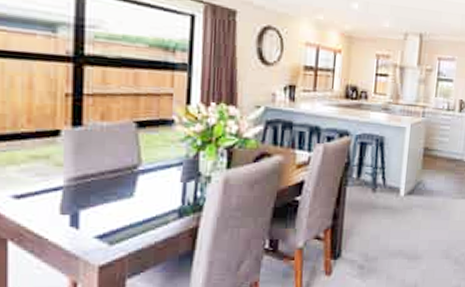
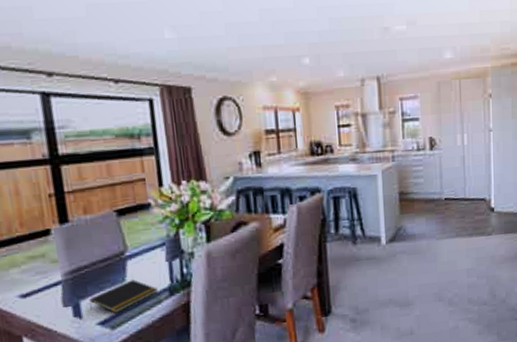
notepad: none [90,196,167,229] -> present [89,279,158,314]

